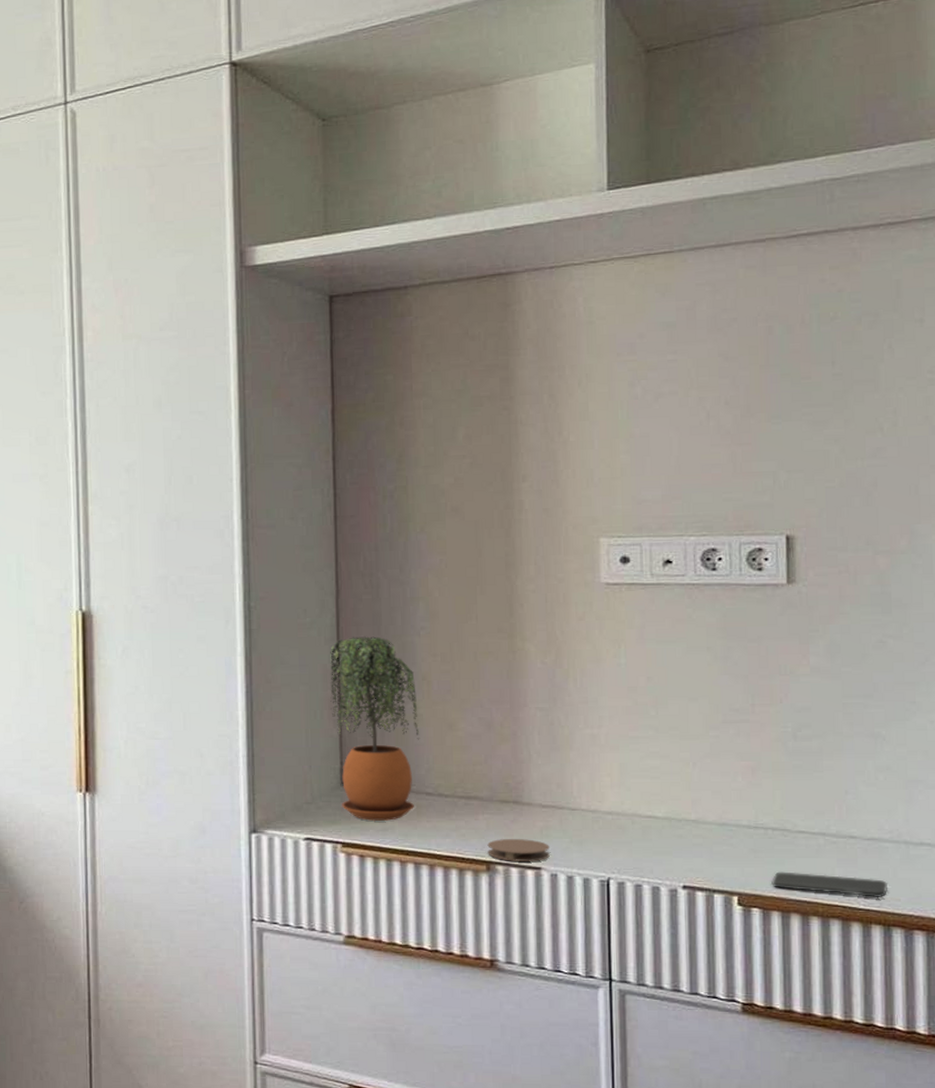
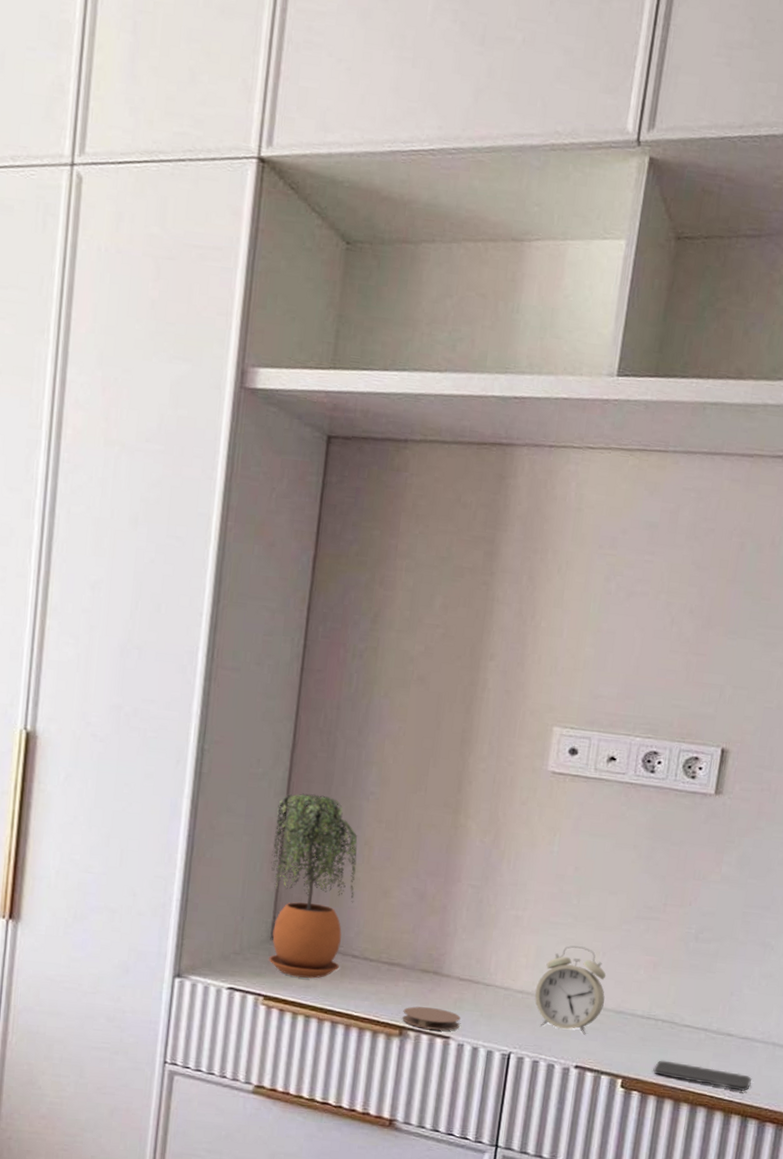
alarm clock: none [625,758,703,852] -> present [534,945,607,1035]

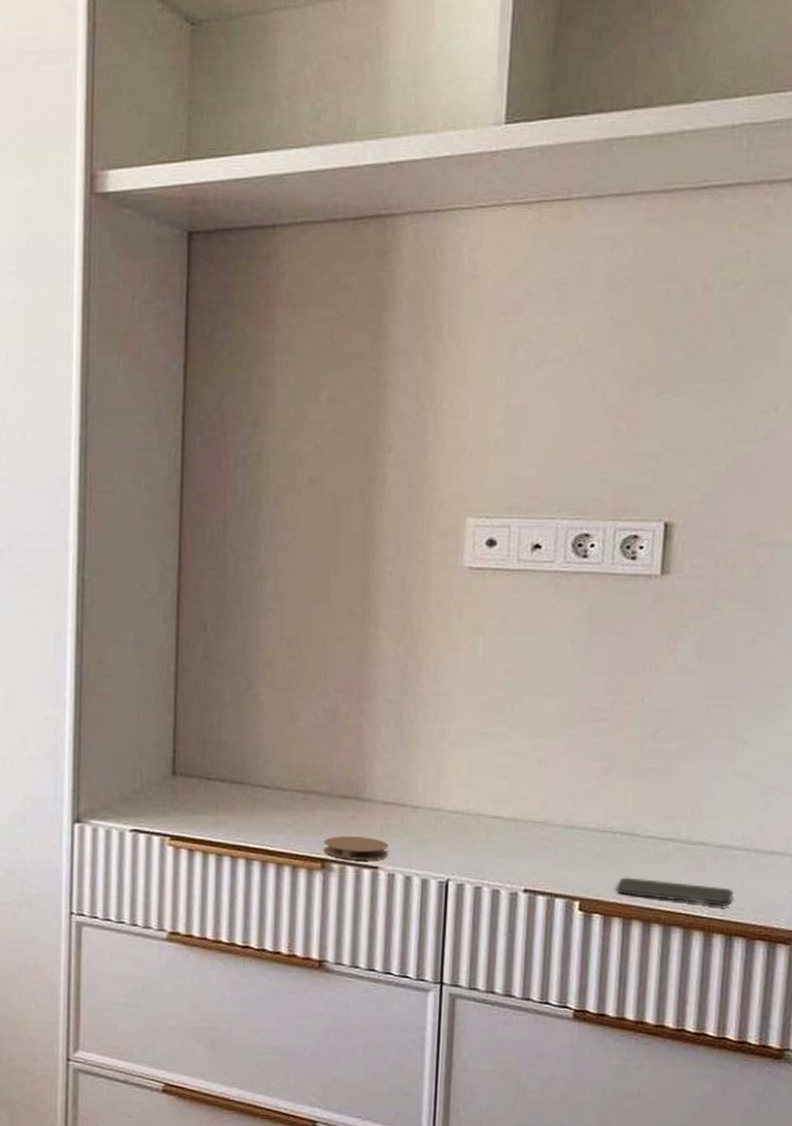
potted plant: present [269,793,358,979] -> none [166,616,260,814]
alarm clock: present [534,945,607,1035] -> none [470,756,551,855]

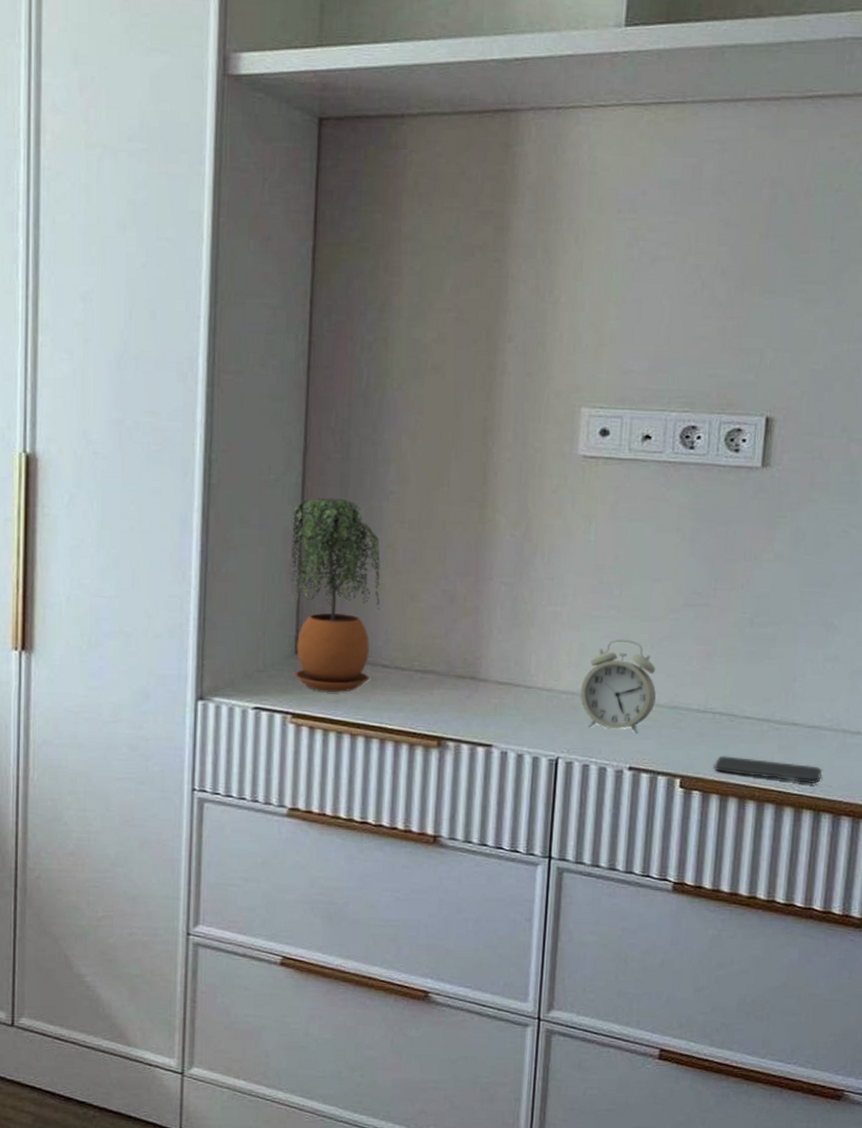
potted plant: none [166,616,260,814] -> present [290,498,381,692]
coaster: present [323,835,389,860] -> none [440,714,502,739]
alarm clock: none [470,756,551,855] -> present [580,638,656,734]

